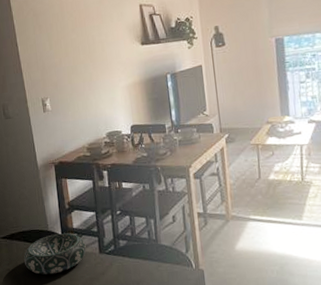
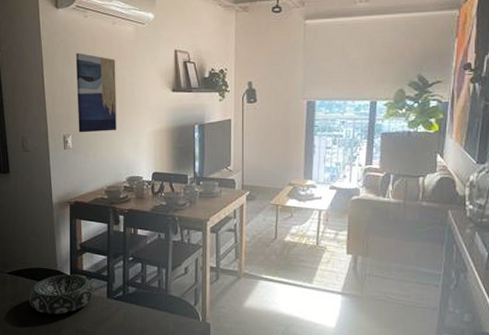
wall art: none [45,18,92,95] -> present [75,52,117,133]

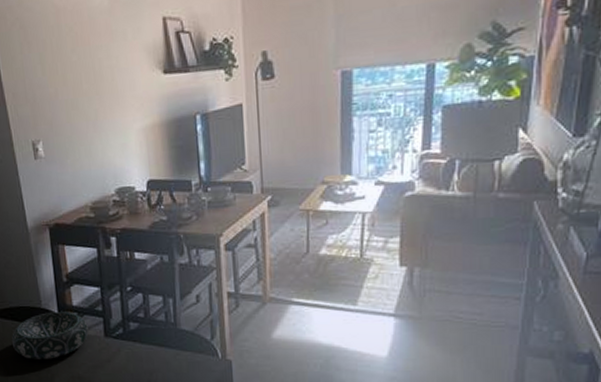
wall art: present [75,52,117,133] -> none [36,32,97,137]

